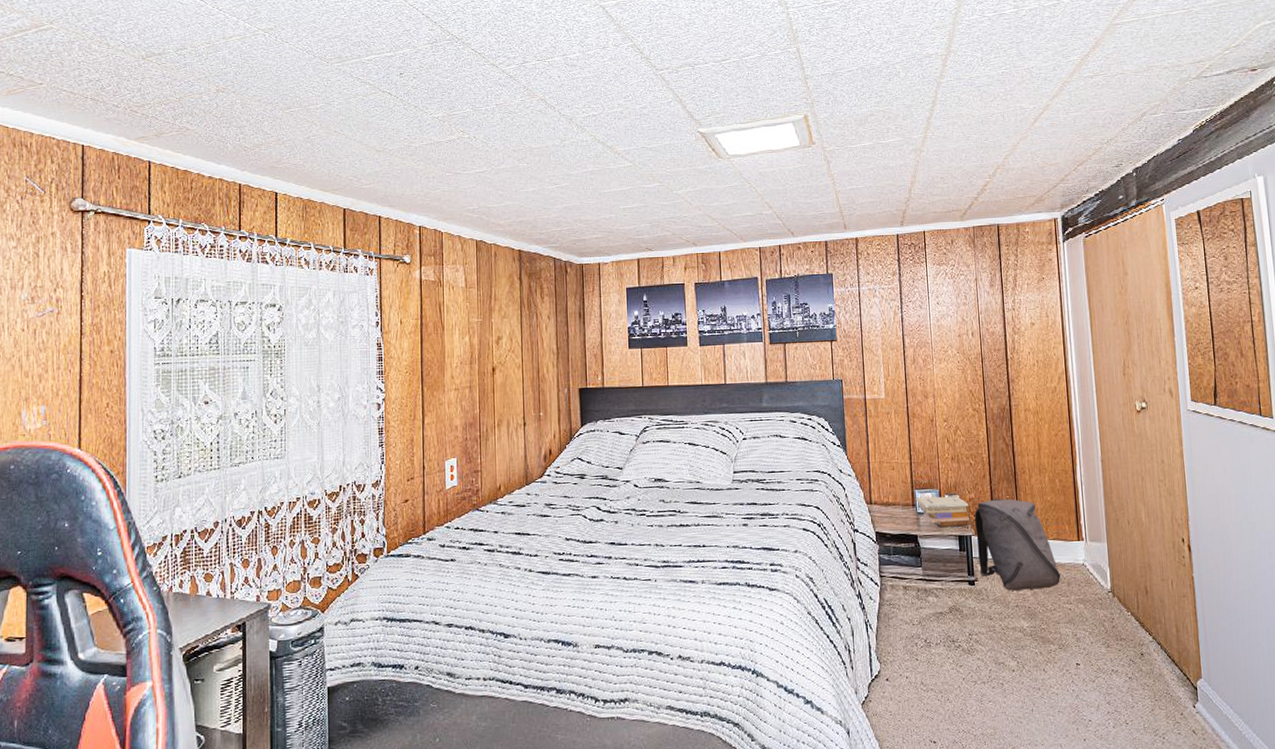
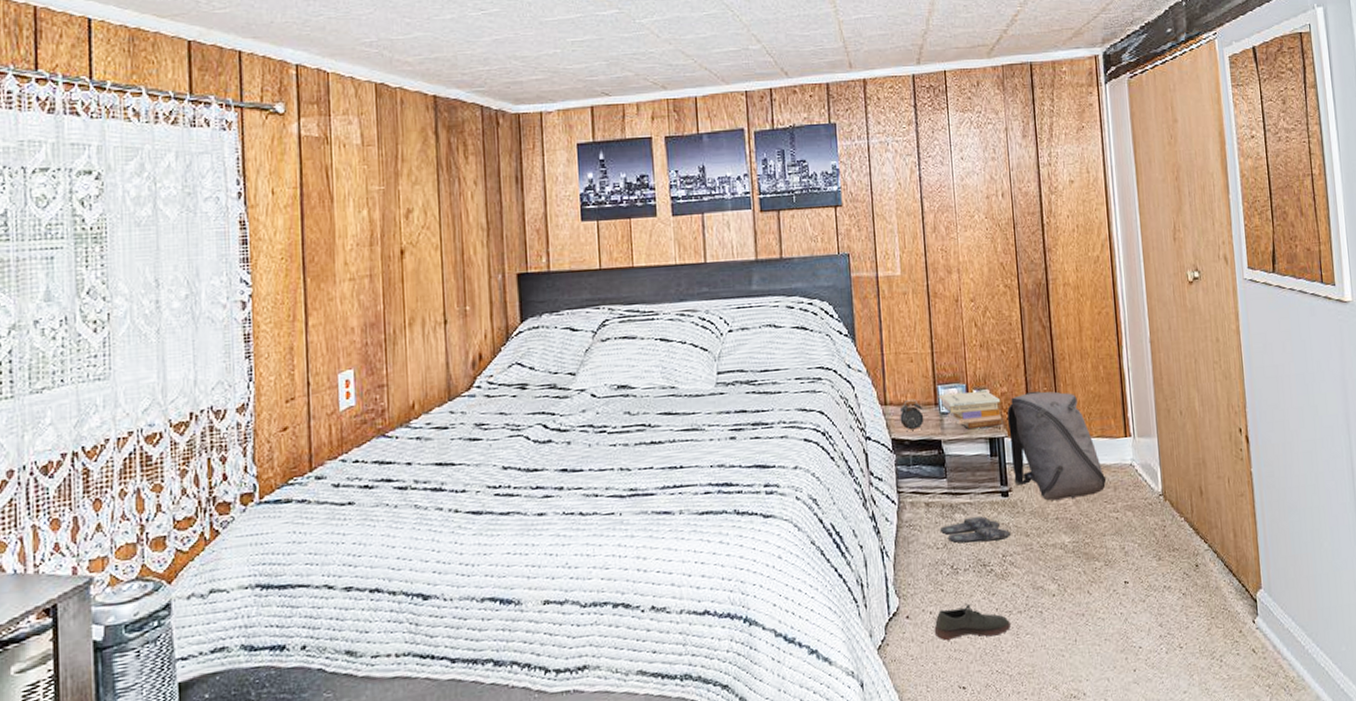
alarm clock: none [882,501,903,527] -> present [899,400,924,432]
shoe: none [909,672,976,701] -> present [934,603,1012,640]
slippers: none [916,600,976,622] -> present [941,516,1010,544]

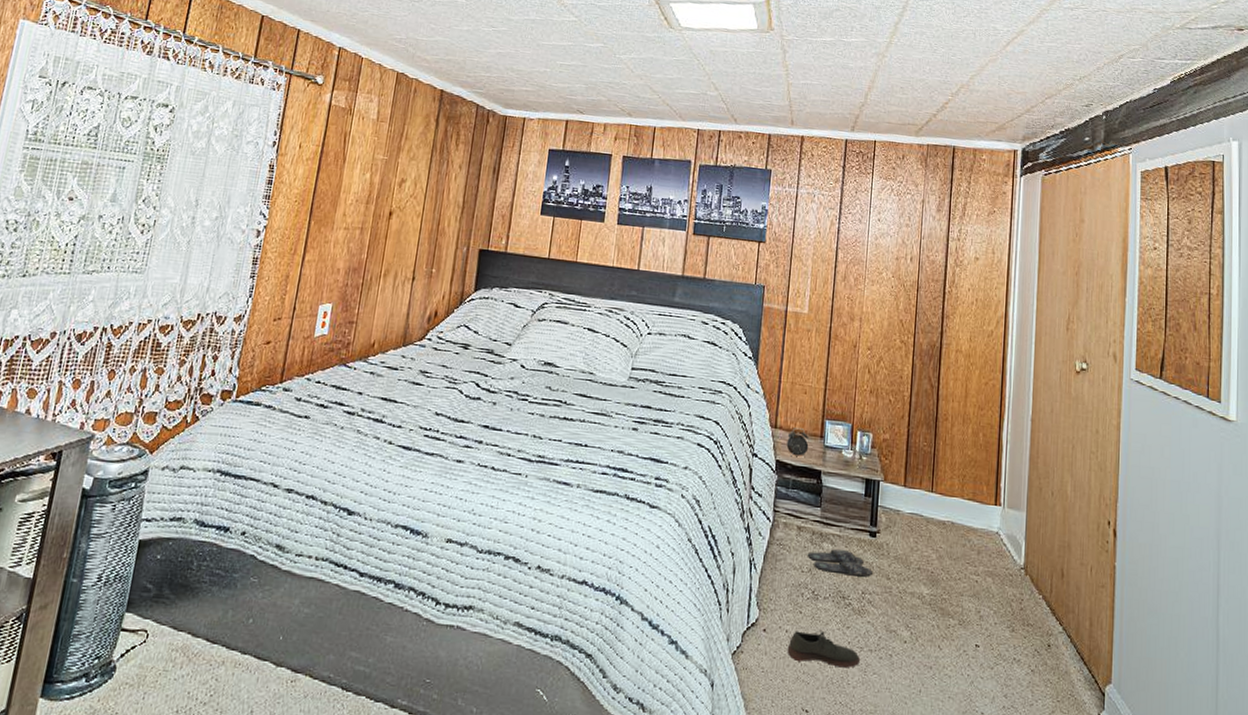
books: present [938,391,1003,430] -> none [824,428,881,469]
backpack: present [1007,391,1107,501] -> none [883,444,972,554]

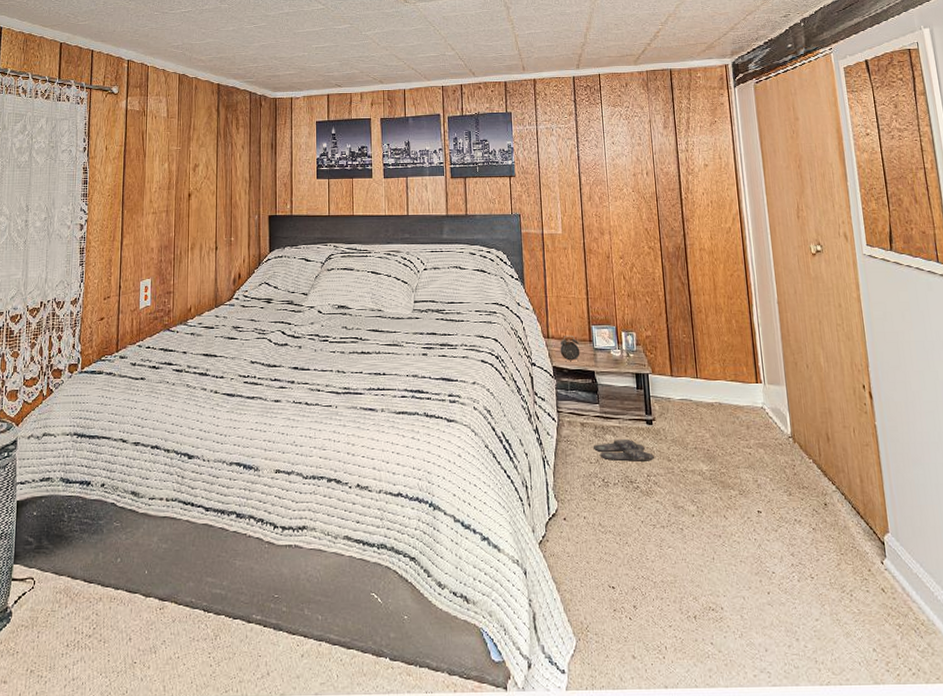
shoe: present [787,630,861,668] -> none [587,513,655,545]

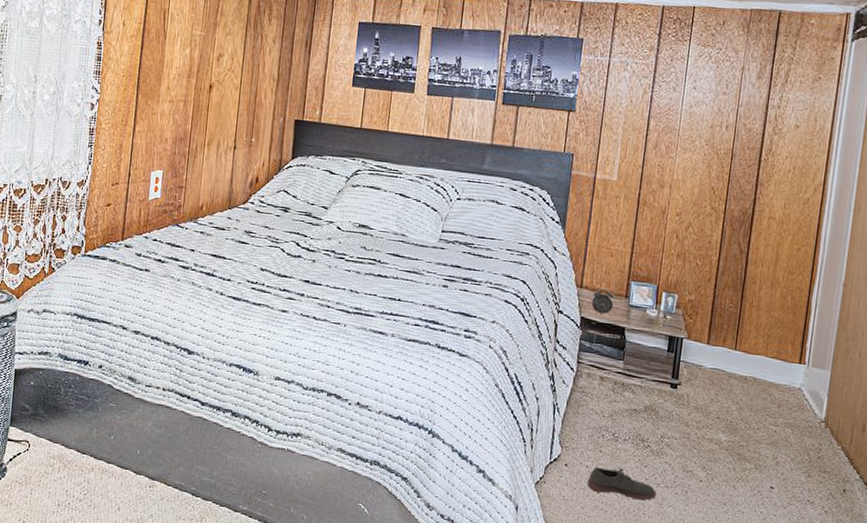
shoe: none [587,513,655,545] -> present [587,467,657,500]
slippers: present [594,439,654,462] -> none [609,398,672,424]

